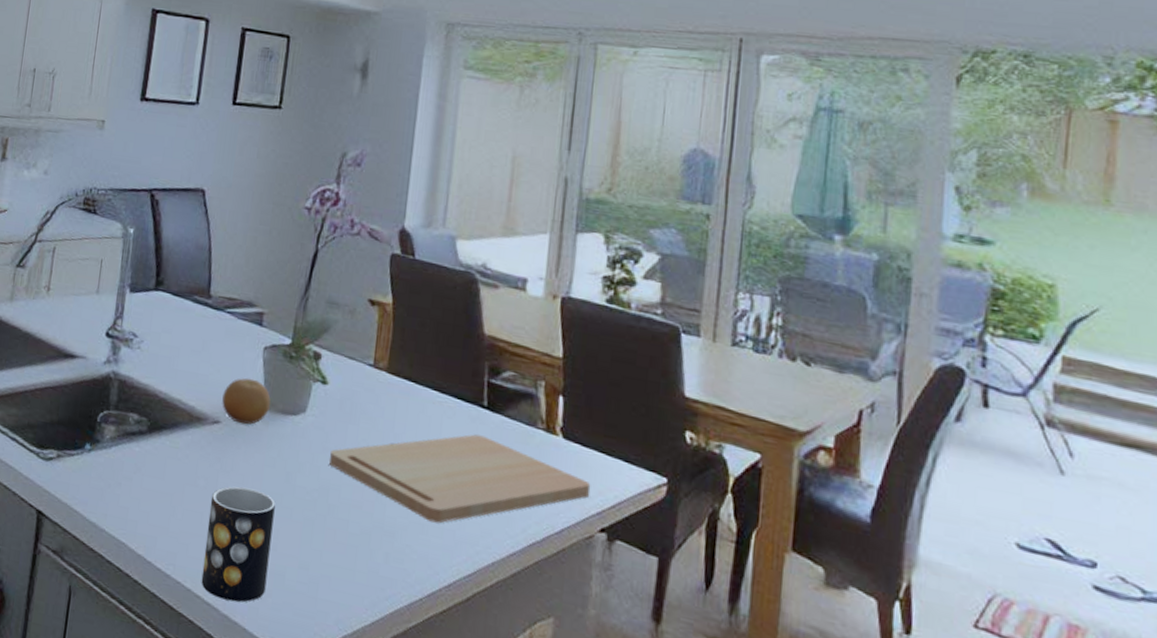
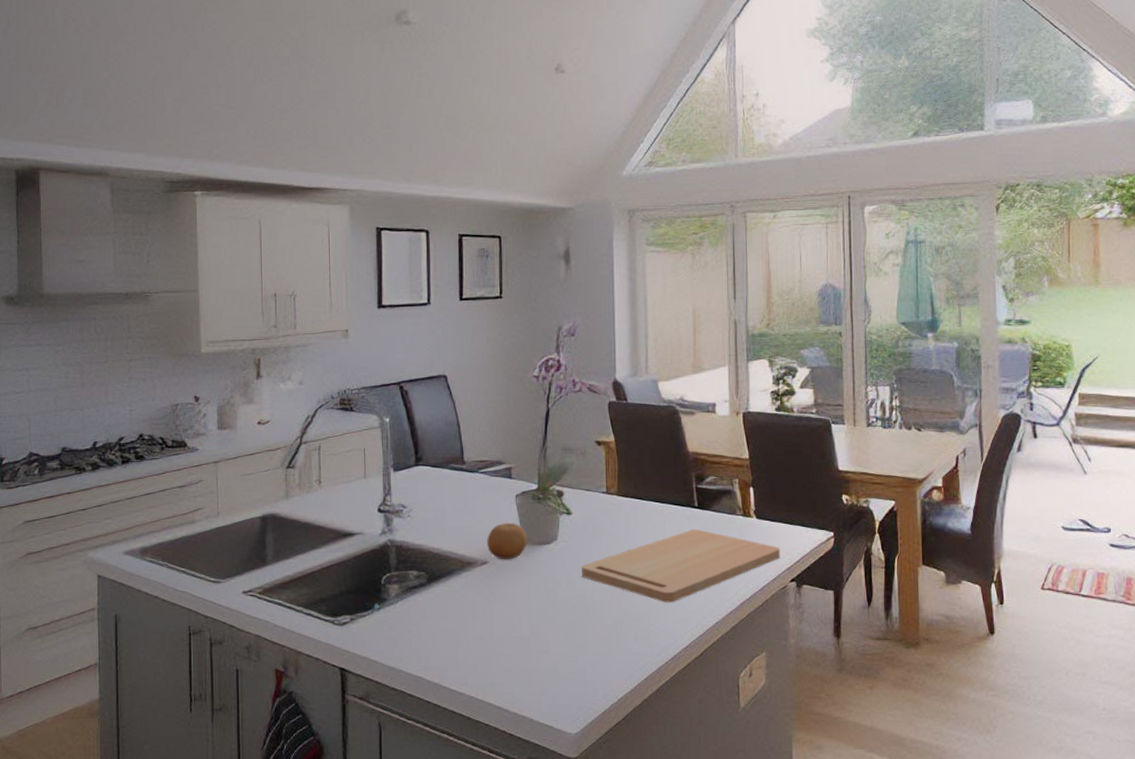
mug: present [201,486,276,602] -> none [489,609,545,701]

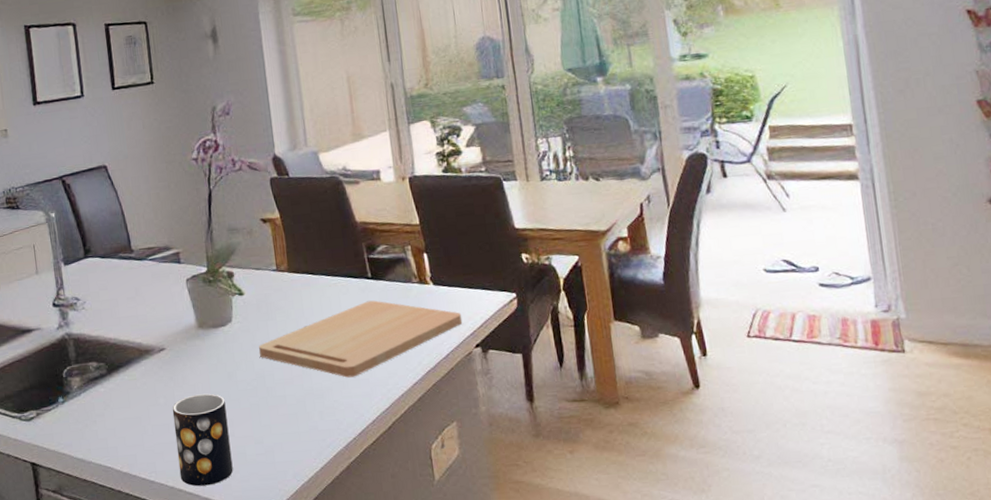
fruit: present [487,522,527,560] -> none [162,307,202,346]
mug: none [489,609,545,701] -> present [172,393,233,487]

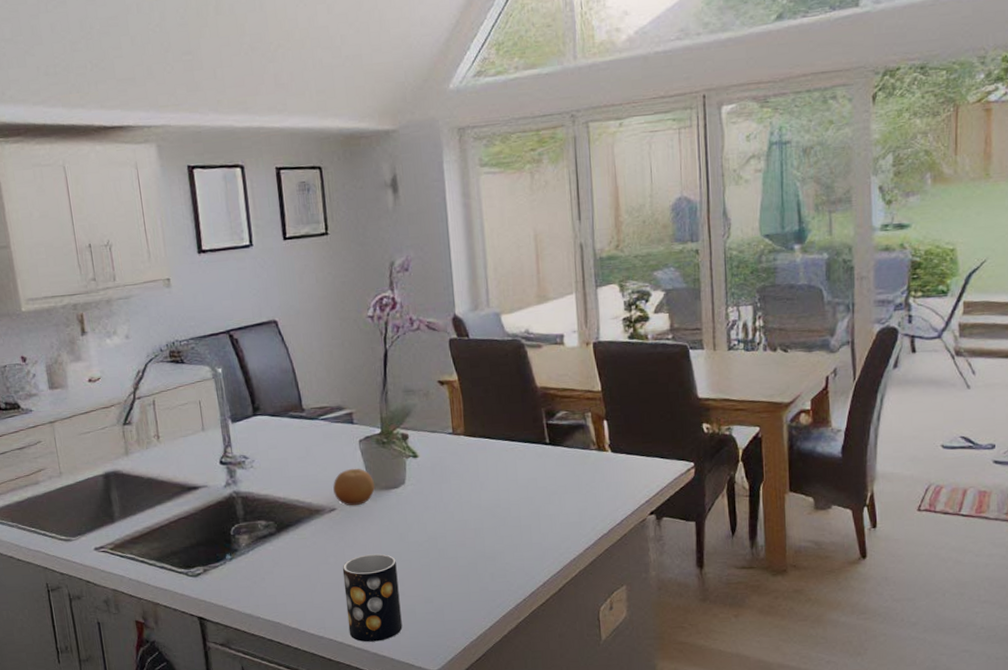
fruit: none [162,307,202,346] -> present [333,468,375,506]
cutting board: present [259,300,463,378] -> none [432,466,639,541]

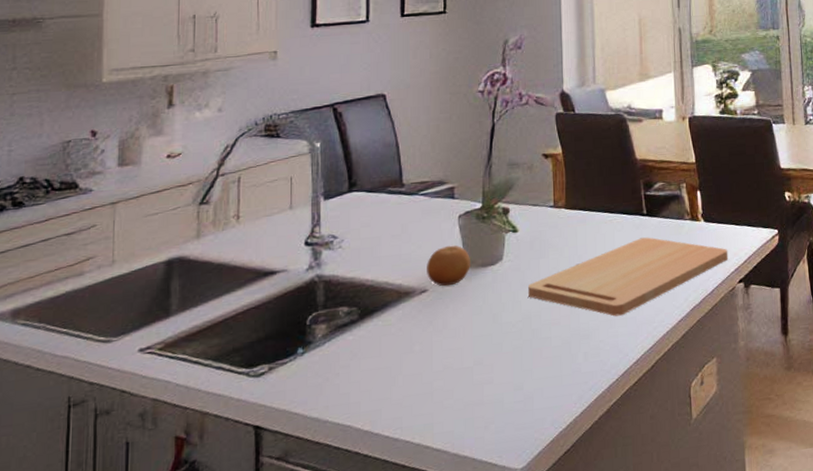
mug: present [342,553,403,642] -> none [428,337,488,442]
cutting board: none [432,466,639,541] -> present [528,237,729,317]

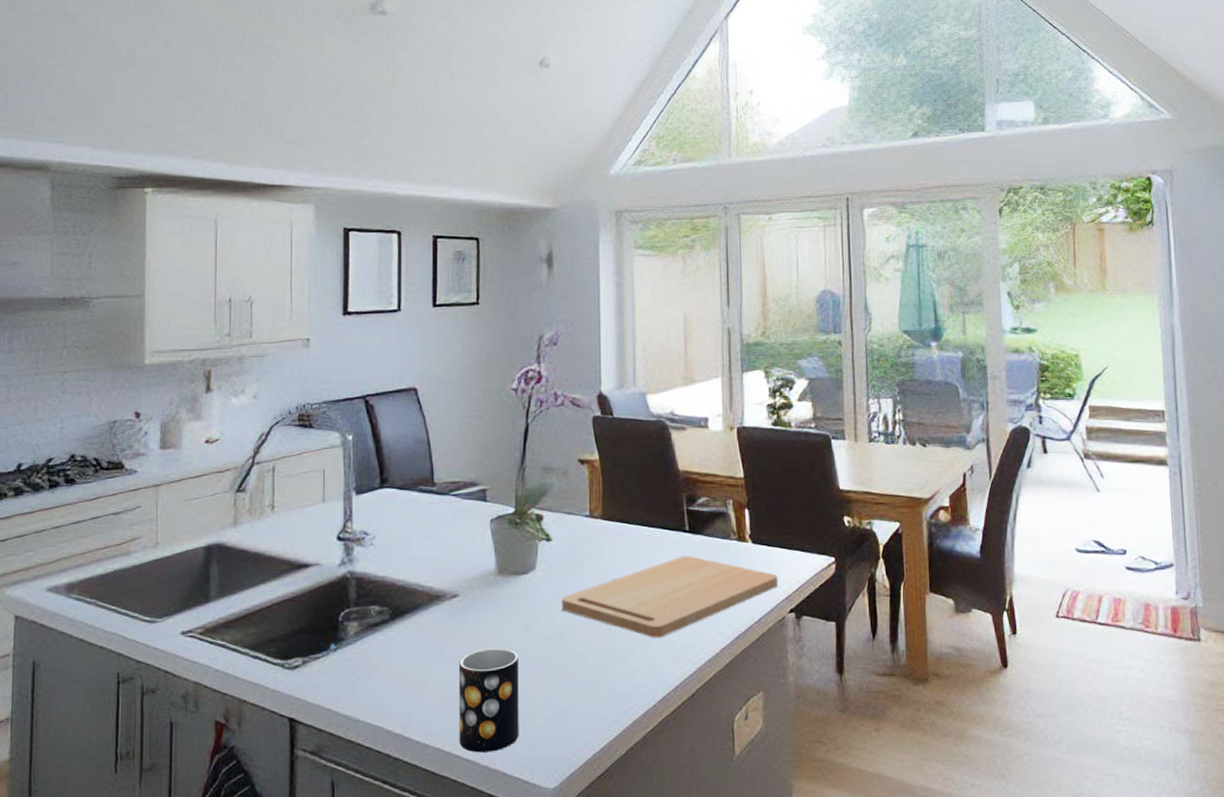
fruit: present [427,245,470,287] -> none [458,550,502,593]
mug: none [428,337,488,442] -> present [458,648,519,753]

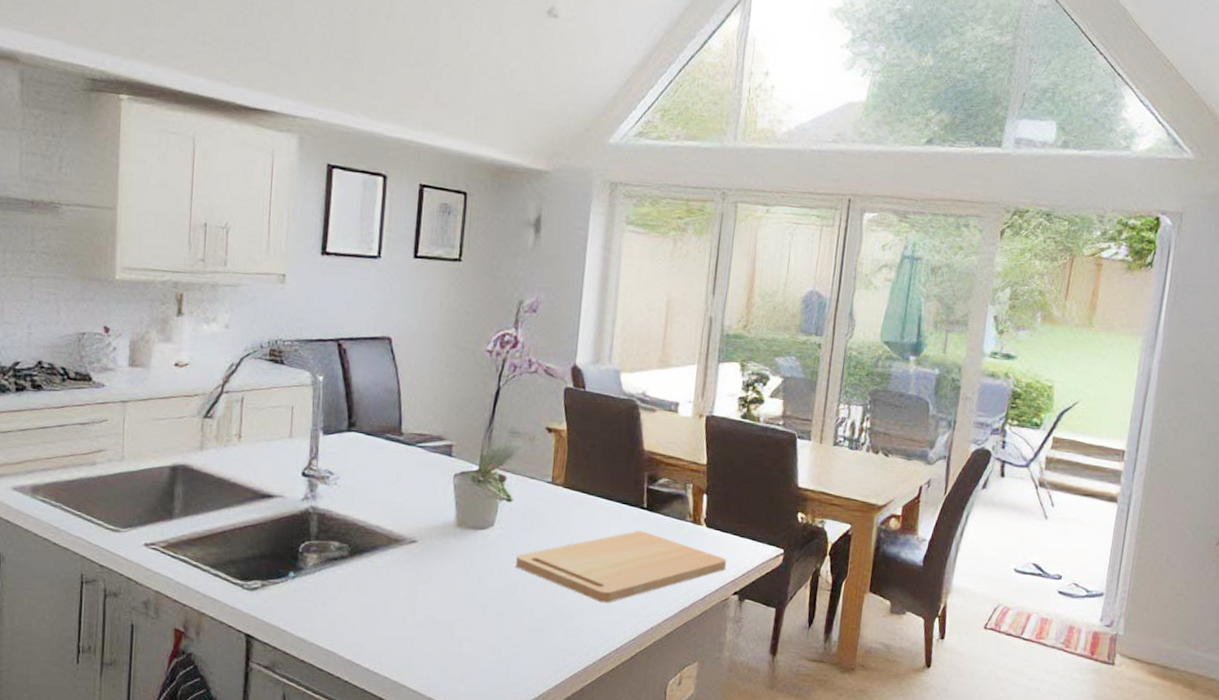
mug: present [458,648,519,753] -> none [406,593,470,686]

